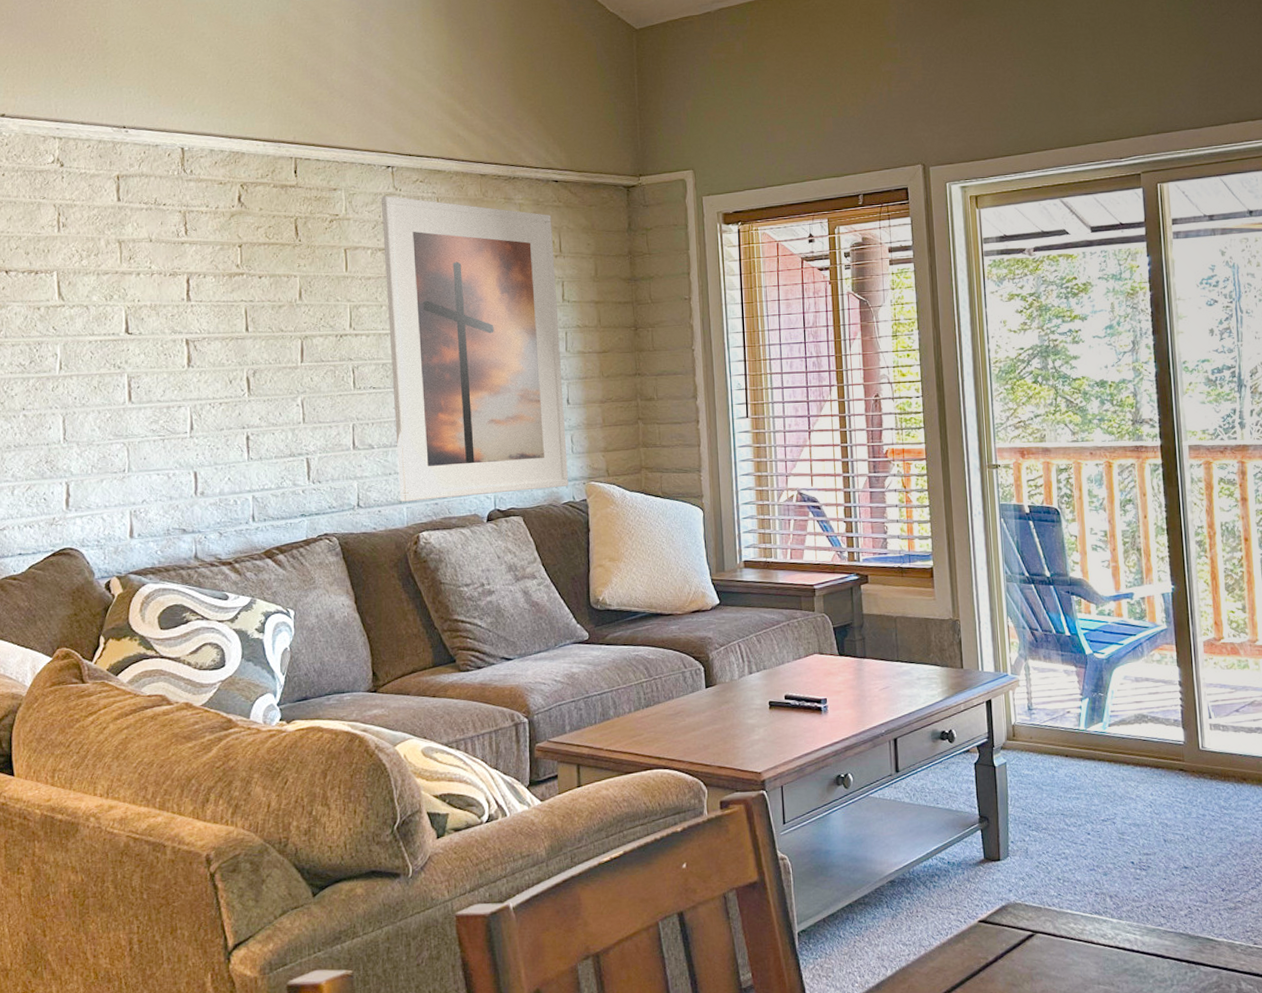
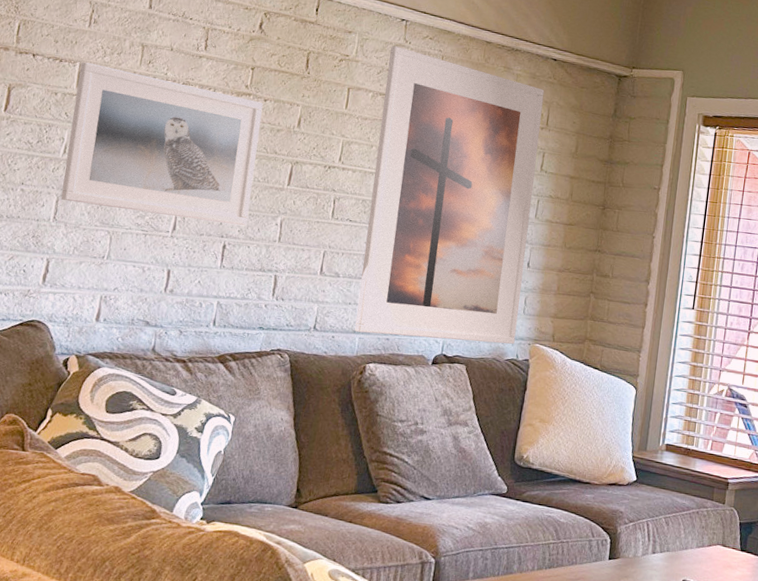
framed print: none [58,269,267,419] -> present [60,62,263,226]

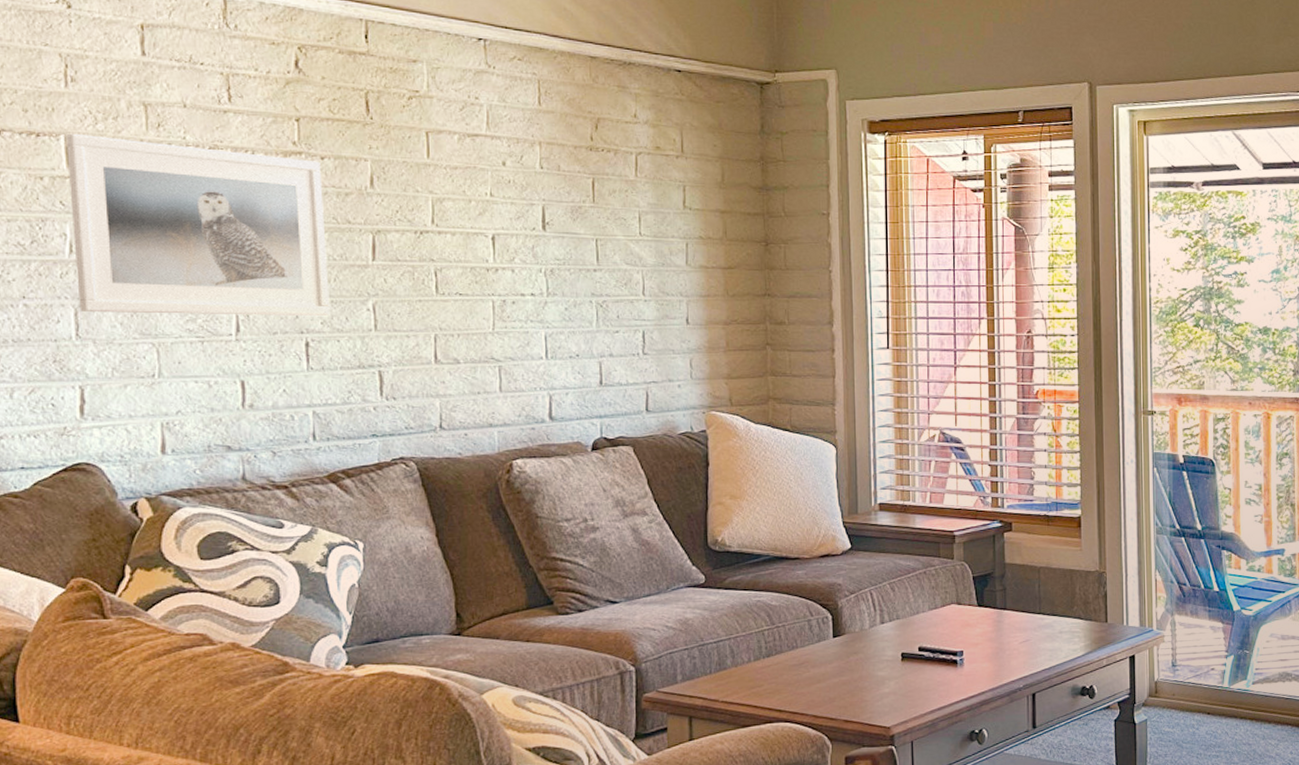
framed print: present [355,46,545,344] -> none [470,73,686,425]

